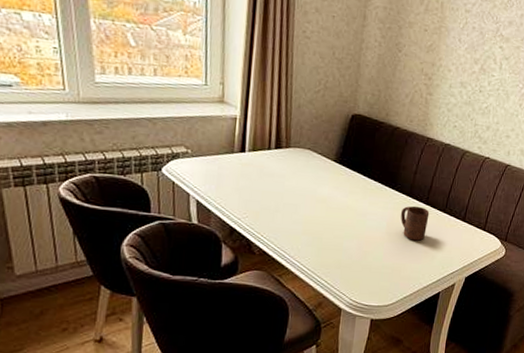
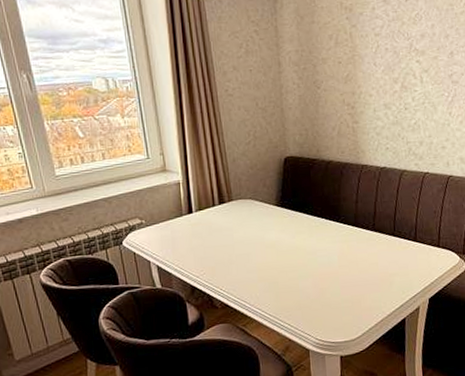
cup: present [400,205,430,241] -> none [349,234,379,270]

